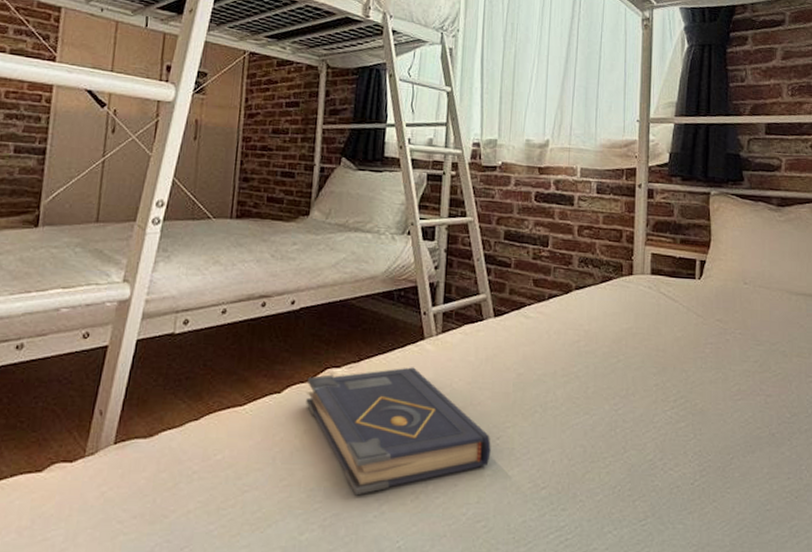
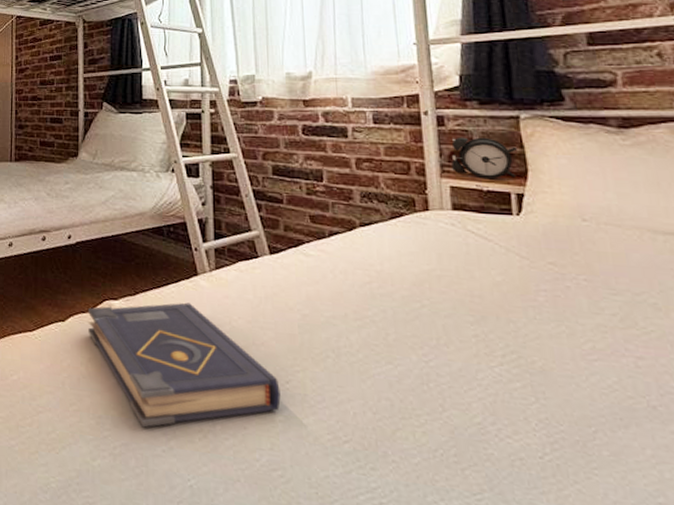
alarm clock: none [654,209,705,248] -> present [450,137,517,180]

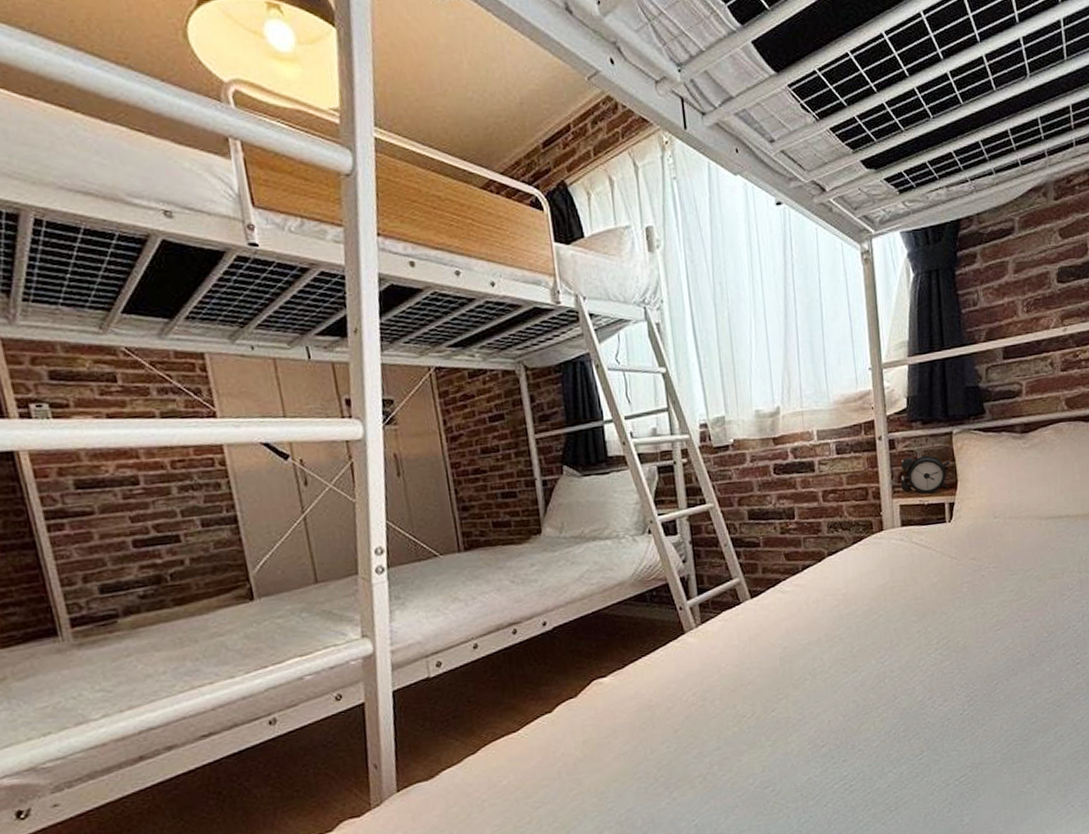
book: present [87,302,281,428] -> none [575,662,769,789]

